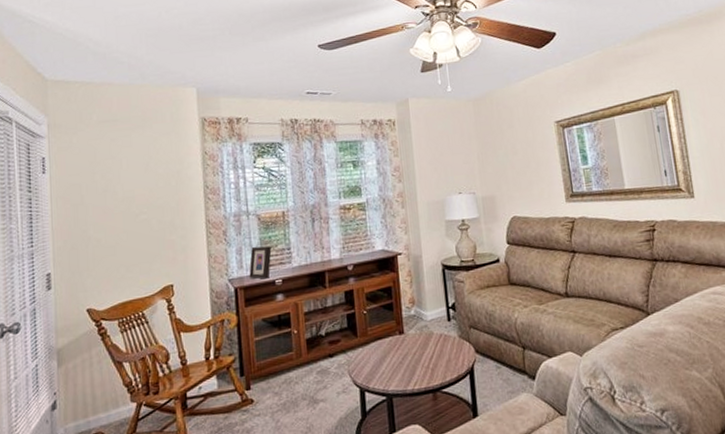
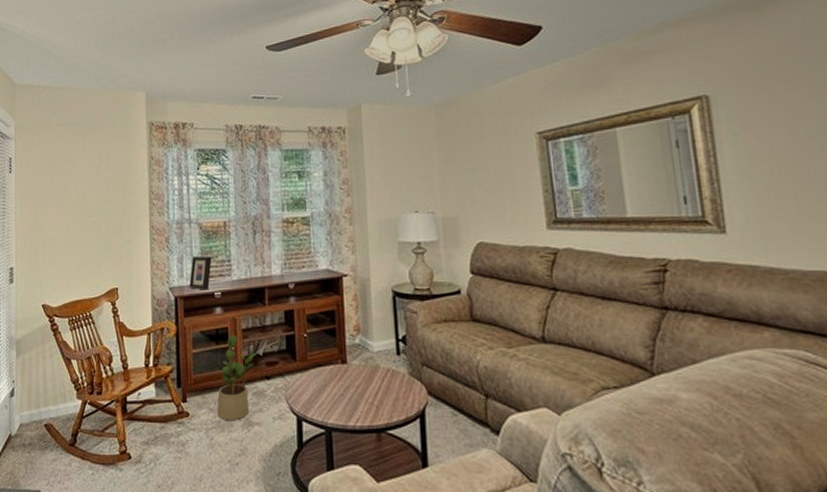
potted plant: none [281,318,319,402] -> present [216,334,257,421]

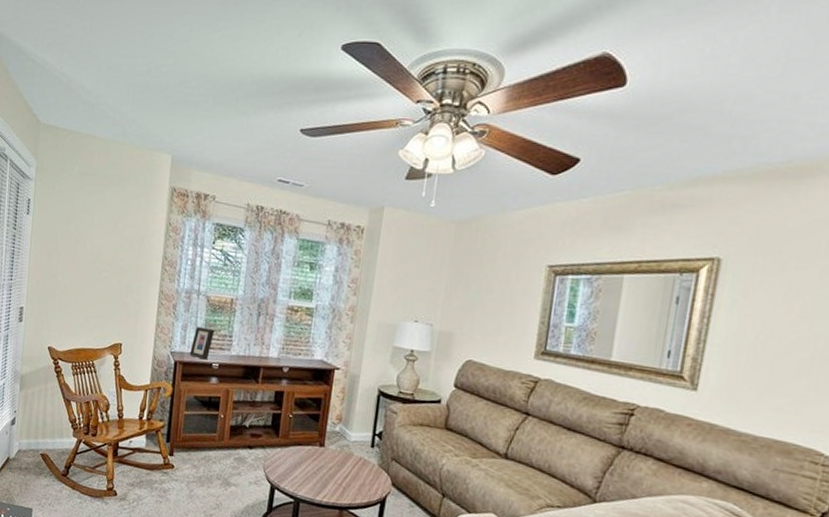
potted plant: present [216,334,257,421] -> none [199,403,244,479]

